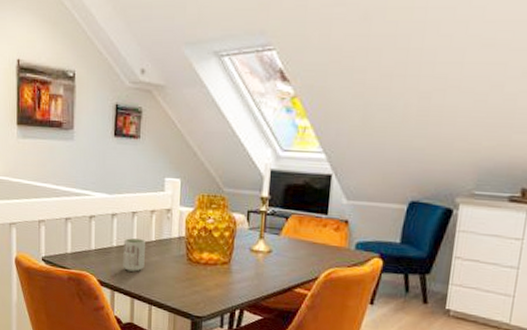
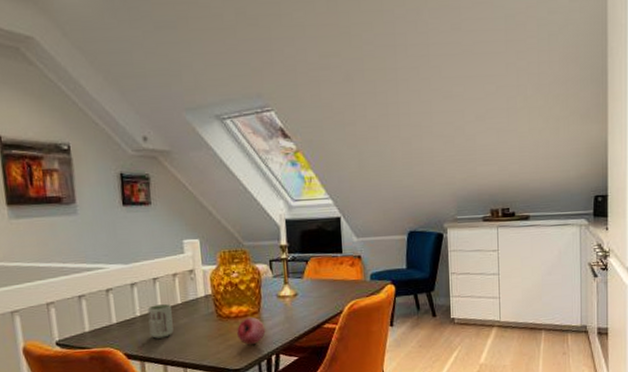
fruit: none [204,267,233,296] -> present [237,317,266,345]

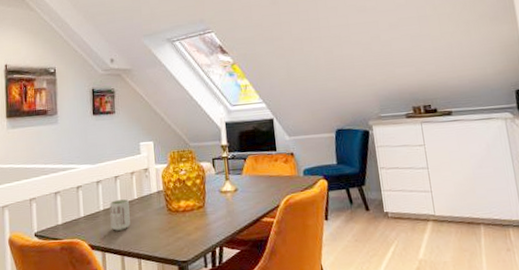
fruit: present [237,317,266,345] -> none [185,211,210,238]

